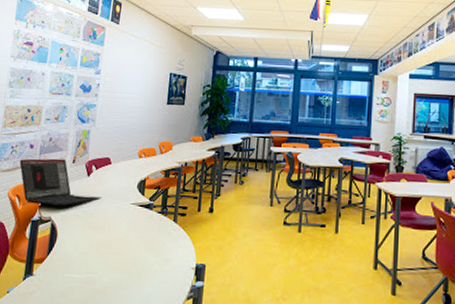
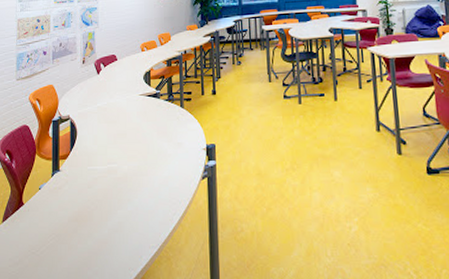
laptop: present [19,158,102,207] -> none [36,61,113,106]

